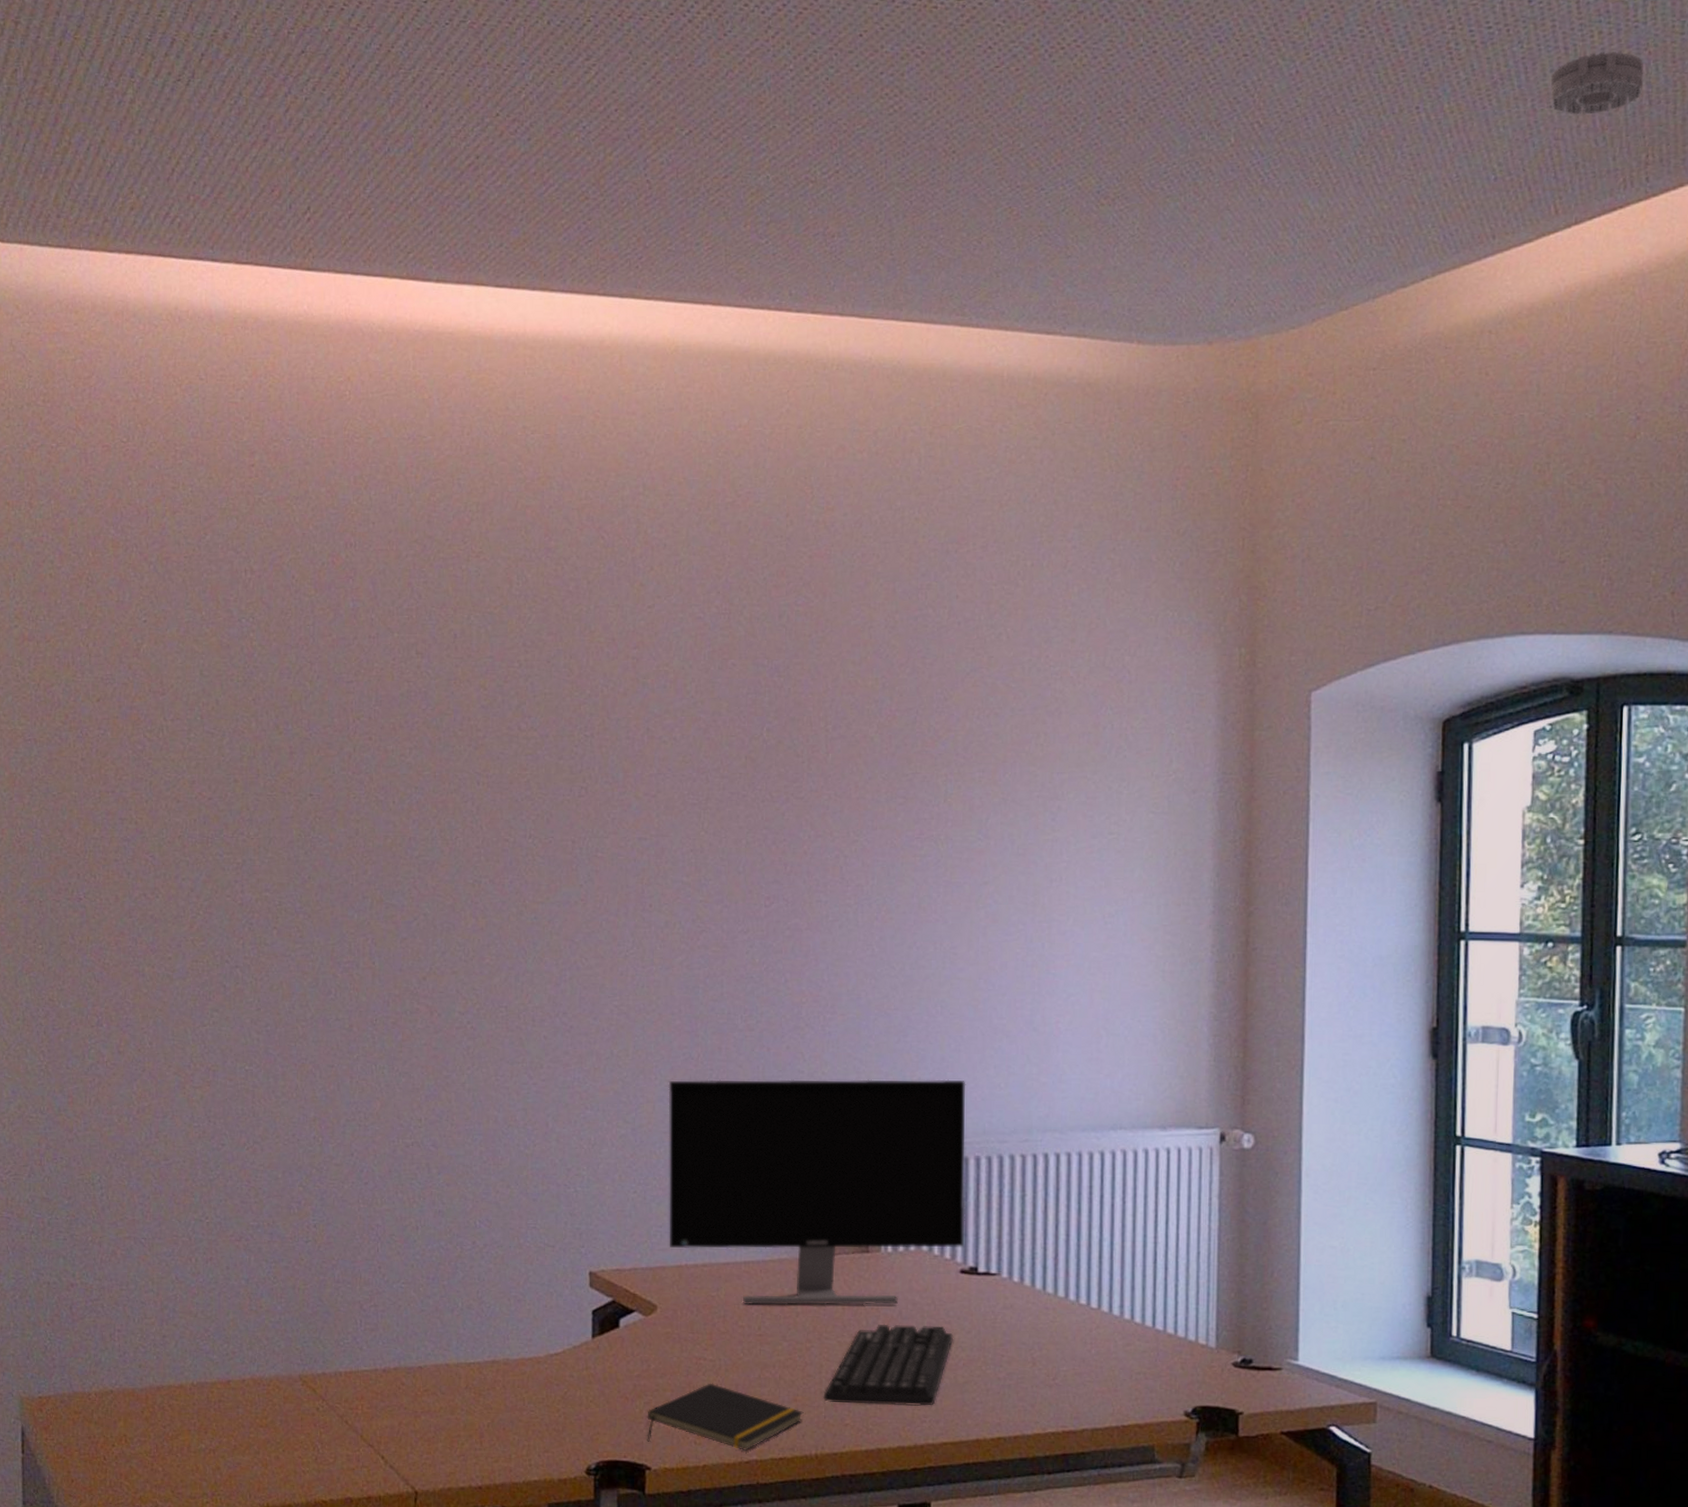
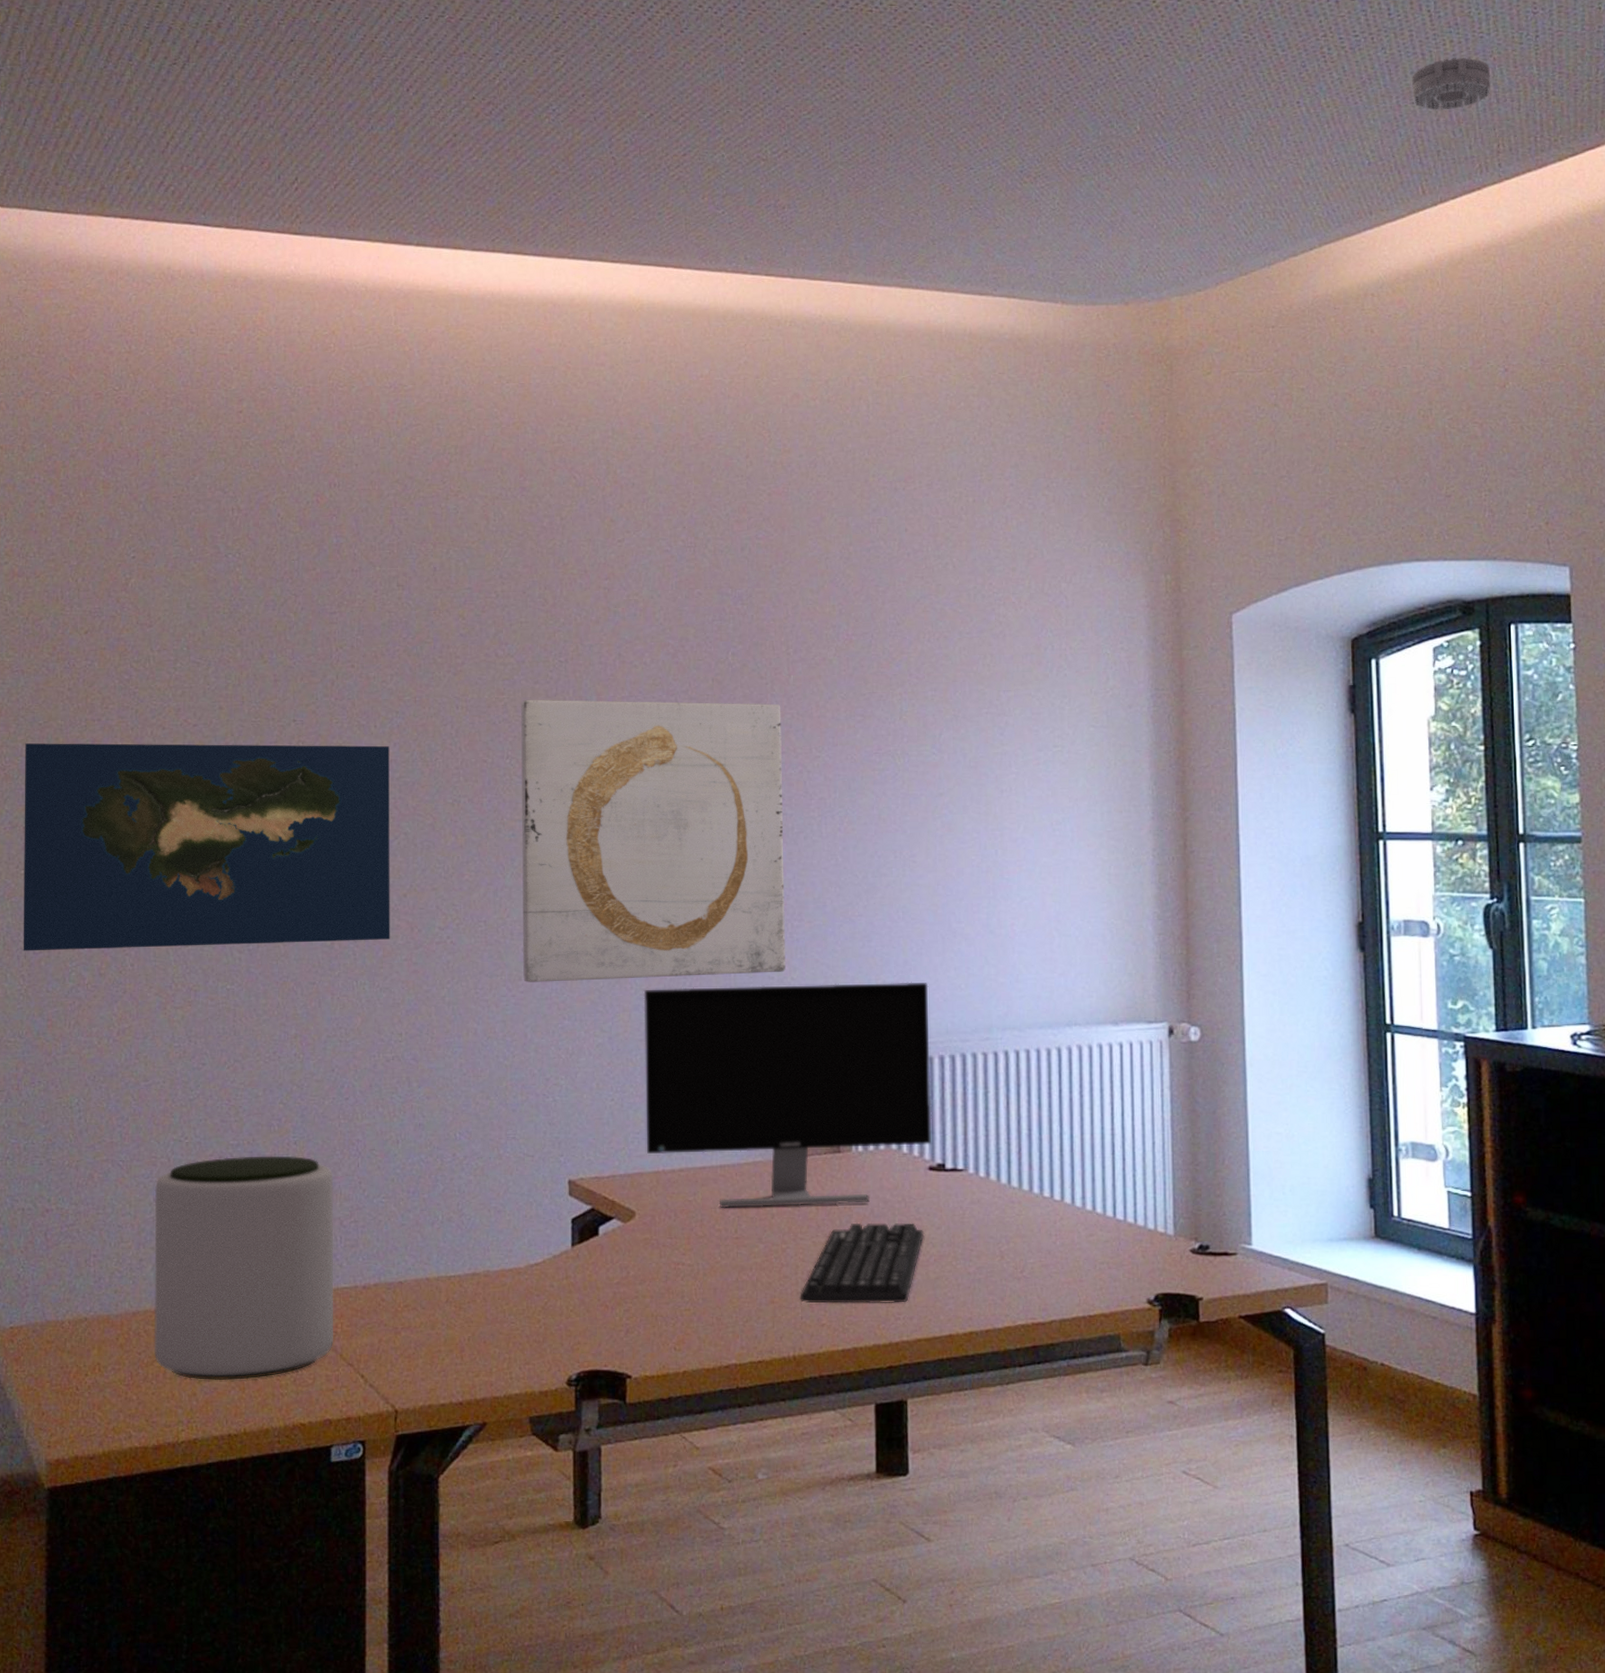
map: none [39,815,410,1027] -> present [23,743,390,951]
plant pot: none [176,1237,354,1456] -> present [153,1156,334,1380]
wall art: none [545,776,818,1071] -> present [521,699,785,982]
notepad: present [647,1383,804,1452] -> none [627,1288,781,1356]

